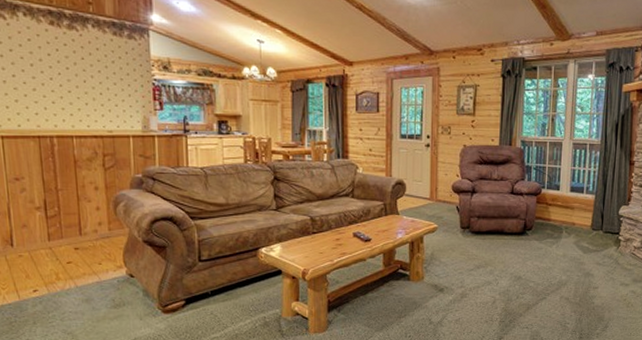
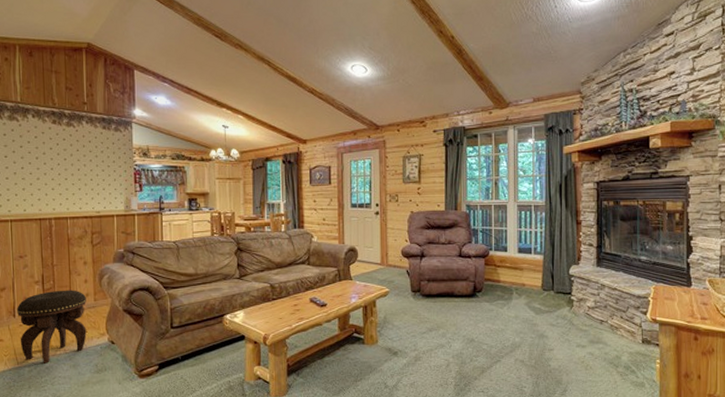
footstool: none [15,217,101,298] -> present [17,290,87,364]

